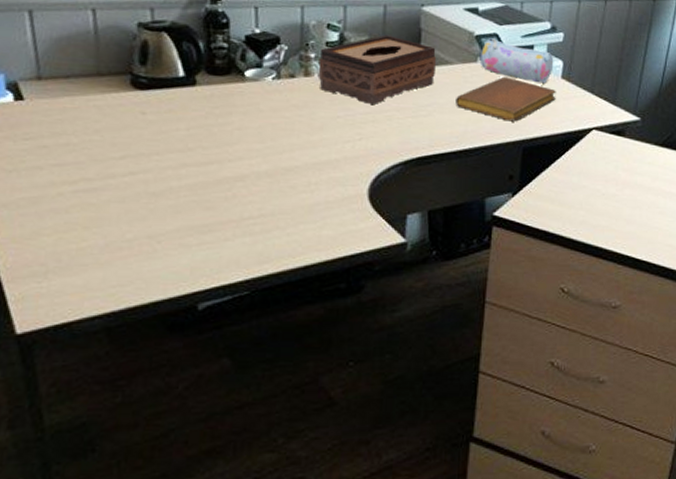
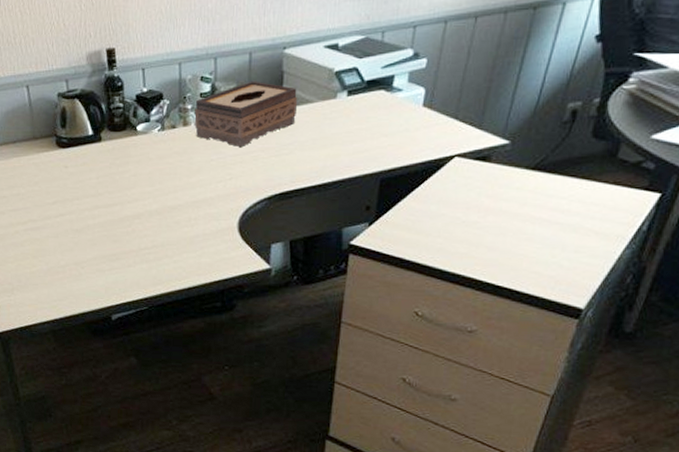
notebook: present [456,76,556,122] -> none [315,110,417,154]
pencil case: present [479,38,554,84] -> none [339,72,416,114]

